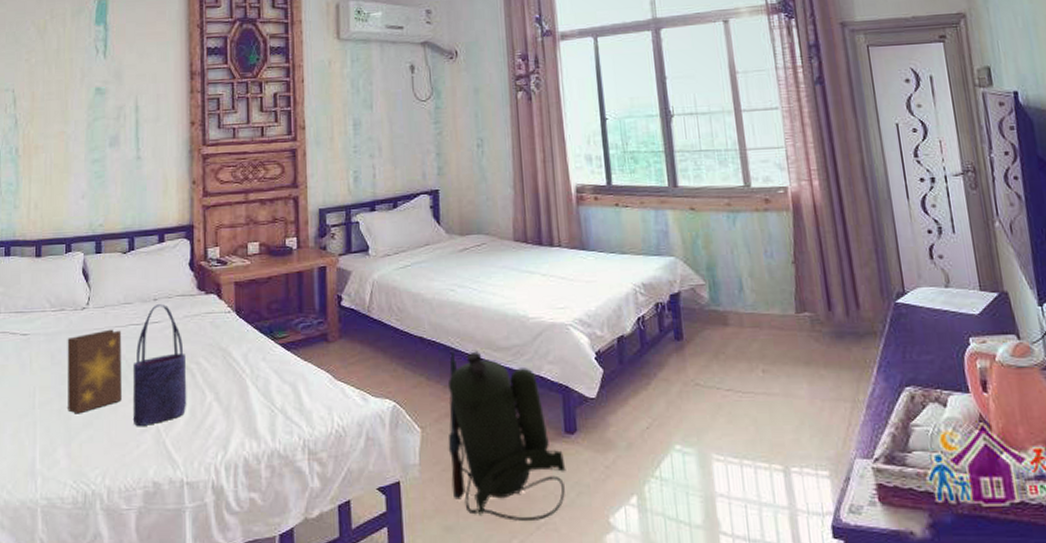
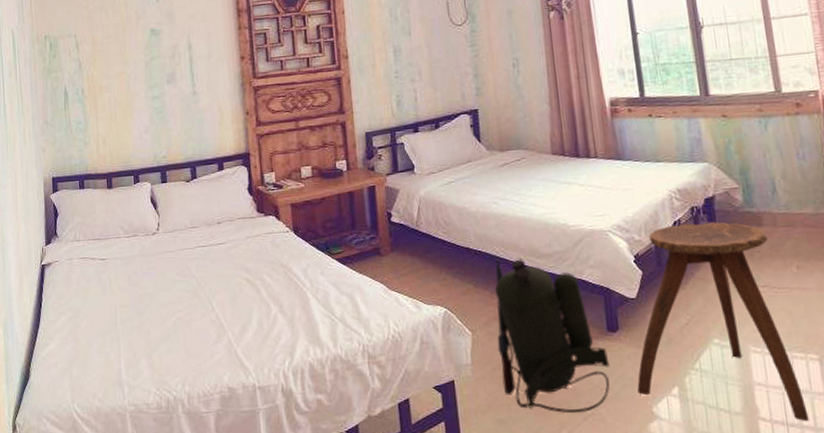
book: present [67,329,122,414] -> none [141,251,195,329]
tote bag: present [132,304,187,426] -> none [202,227,254,338]
stool: none [594,320,772,538] -> present [637,222,809,422]

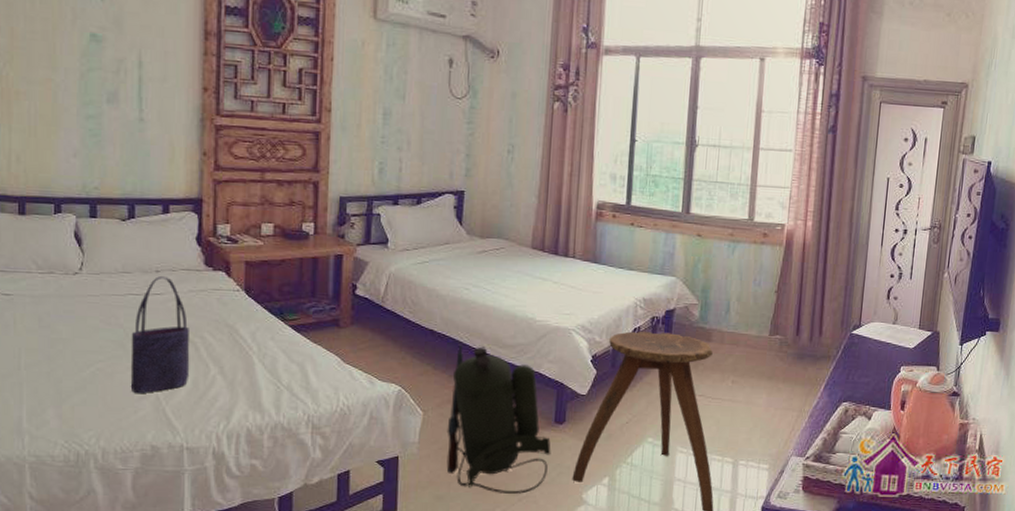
tote bag: none [202,227,254,338] -> present [130,276,190,393]

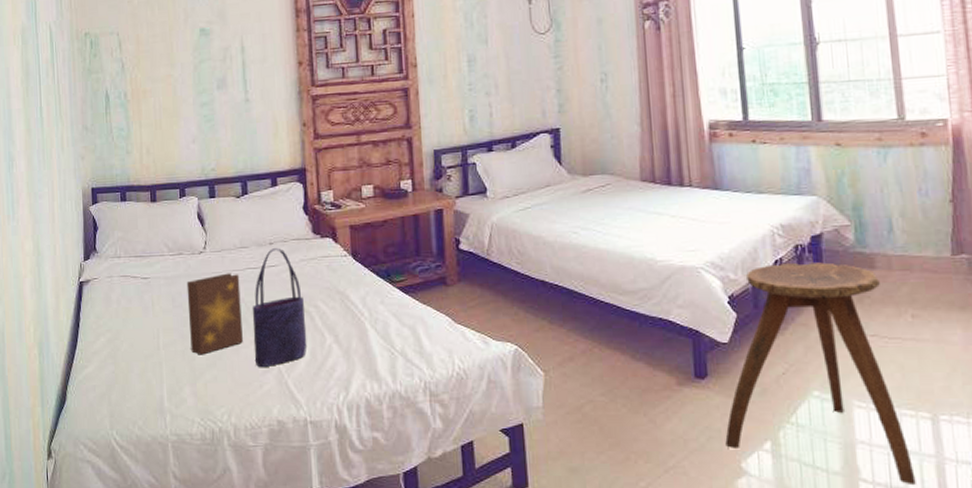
book: none [57,297,119,378] -> present [186,273,243,355]
backpack: present [446,344,551,494] -> none [572,294,696,464]

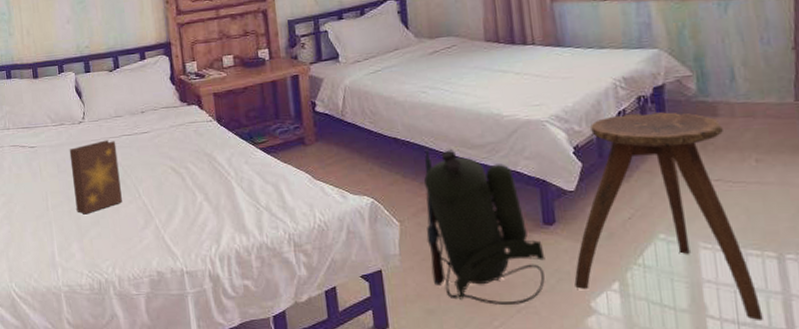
tote bag: present [252,248,307,367] -> none [128,116,180,224]
backpack: none [572,294,696,464] -> present [424,149,546,305]

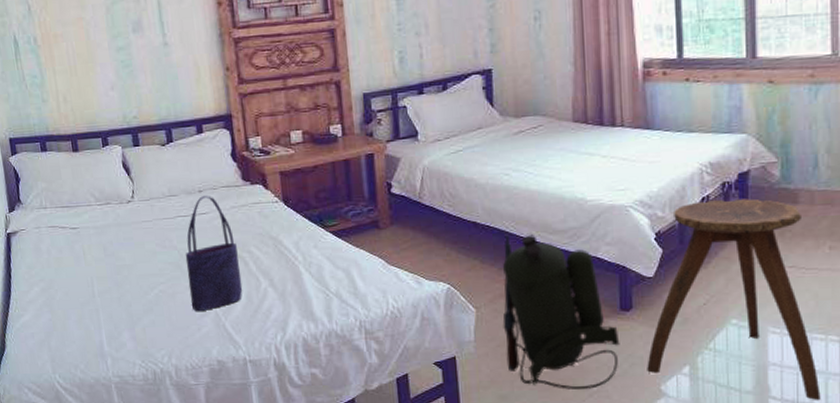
book: present [69,140,122,215] -> none [116,221,178,302]
tote bag: none [128,116,180,224] -> present [185,196,243,311]

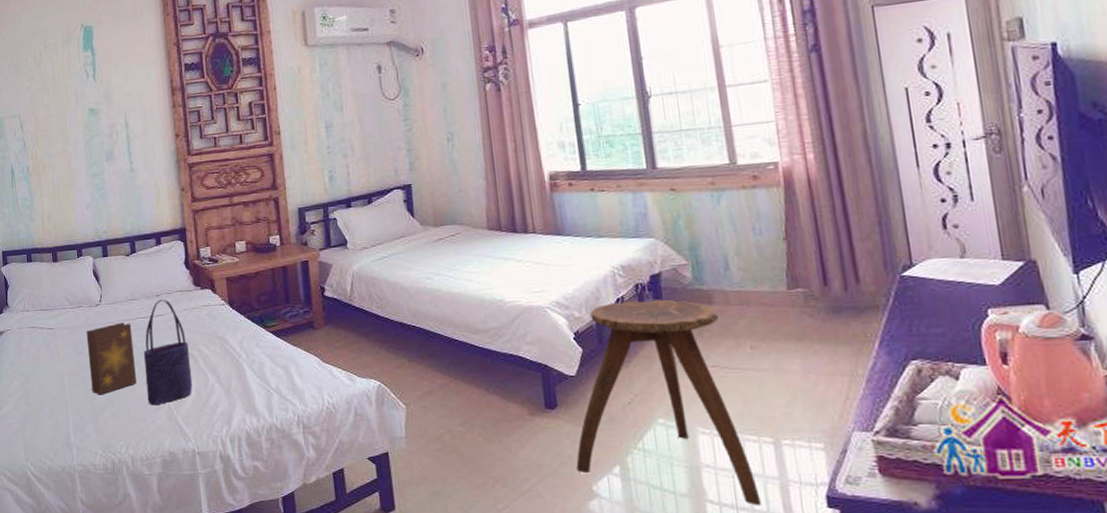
book: none [116,221,178,302] -> present [86,322,137,395]
backpack: present [502,234,620,390] -> none [429,334,548,488]

